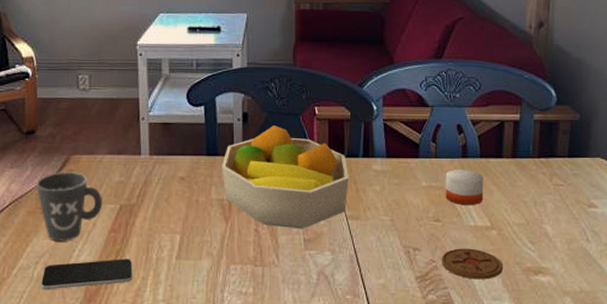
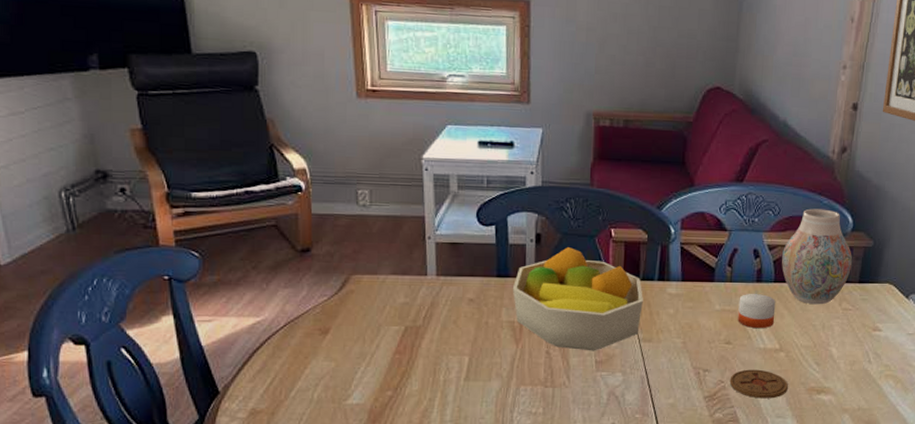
mug: present [36,172,103,242] -> none [313,292,387,363]
smartphone: present [40,259,133,290] -> none [321,380,419,412]
vase: none [487,83,560,180] -> present [782,208,853,305]

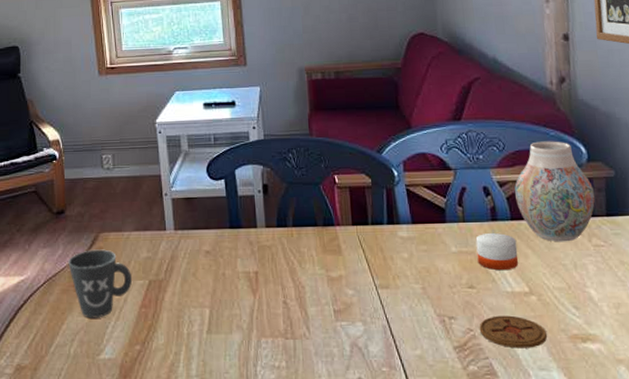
mug: none [313,292,387,363] -> present [68,249,133,318]
fruit bowl: present [512,247,643,351] -> none [245,196,376,300]

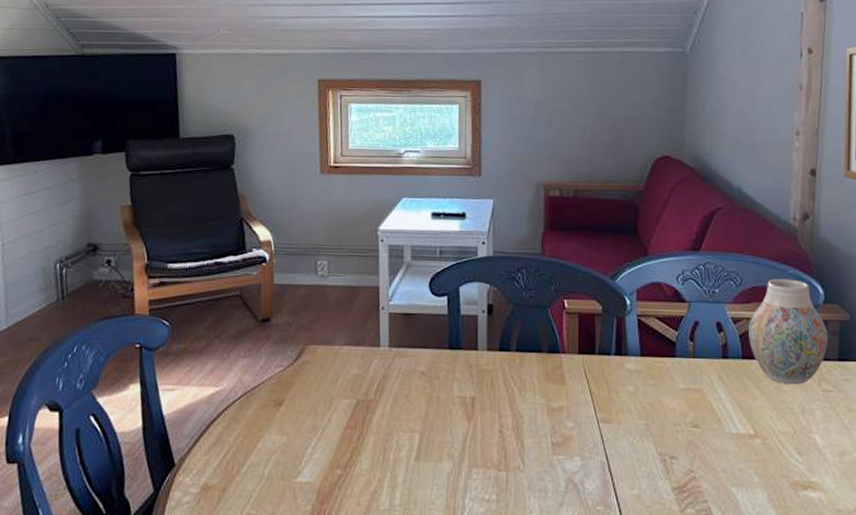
mug: present [68,249,133,318] -> none [270,362,339,438]
candle: present [475,232,519,271] -> none [704,370,746,411]
coaster: present [479,315,548,349] -> none [700,457,769,494]

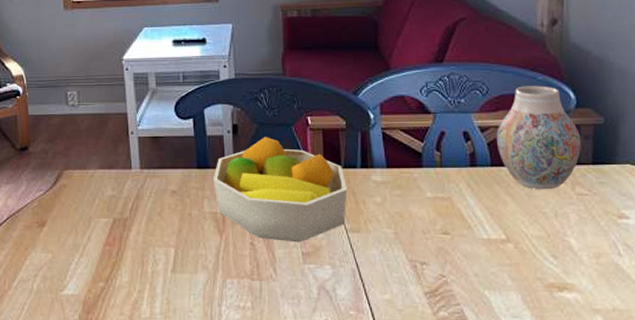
fruit bowl: none [464,319,600,432] -> present [212,137,347,243]

